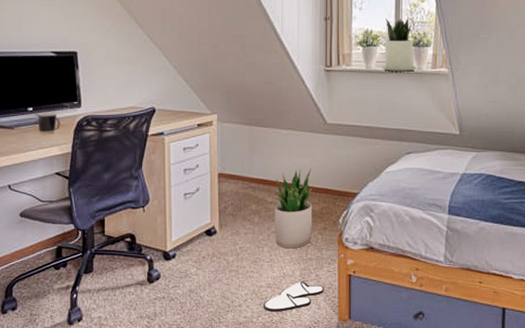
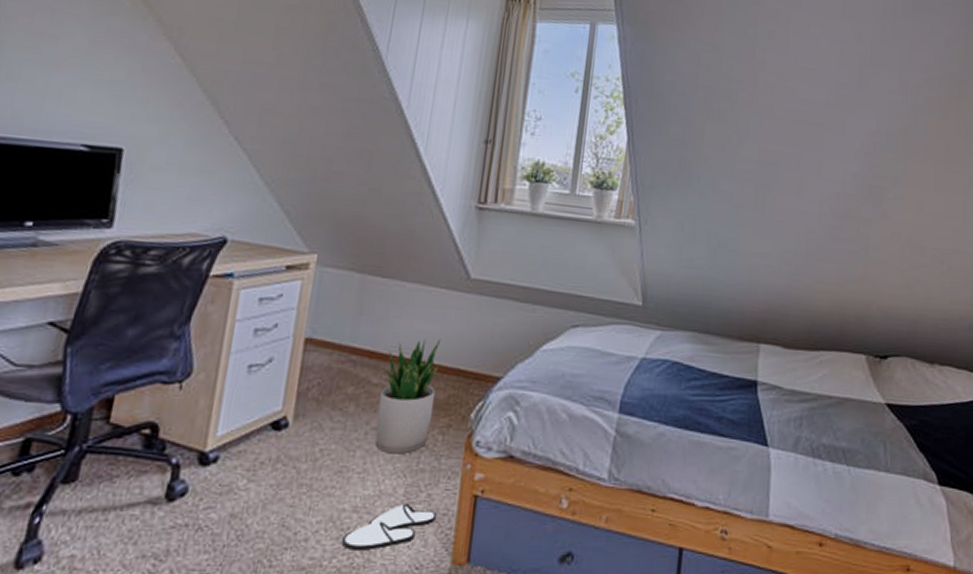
mug: present [37,113,60,134] -> none [34,231,74,263]
planter: present [382,17,417,72] -> none [551,149,597,220]

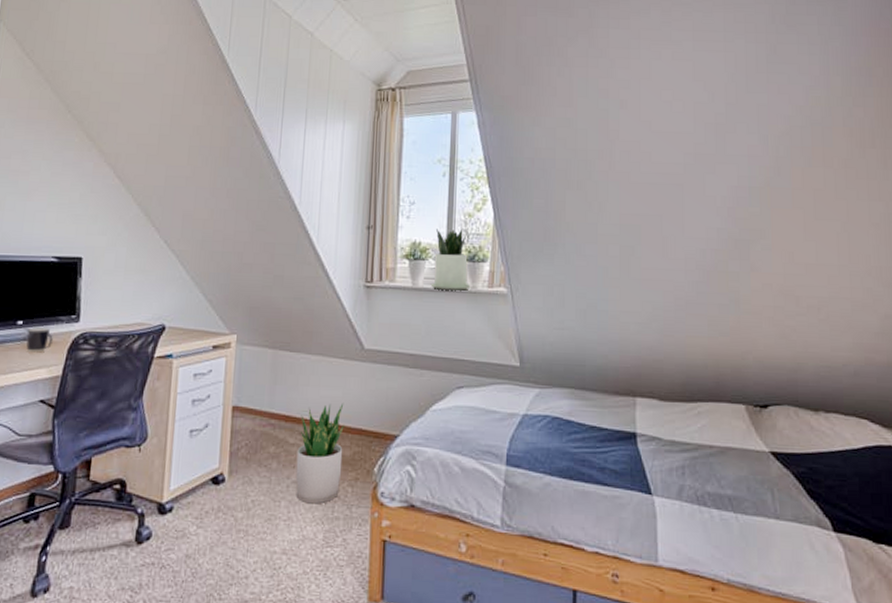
mug: none [34,231,74,263] -> present [26,328,53,353]
slippers: present [341,503,436,551] -> none [275,546,352,587]
planter: none [551,149,597,220] -> present [430,228,471,290]

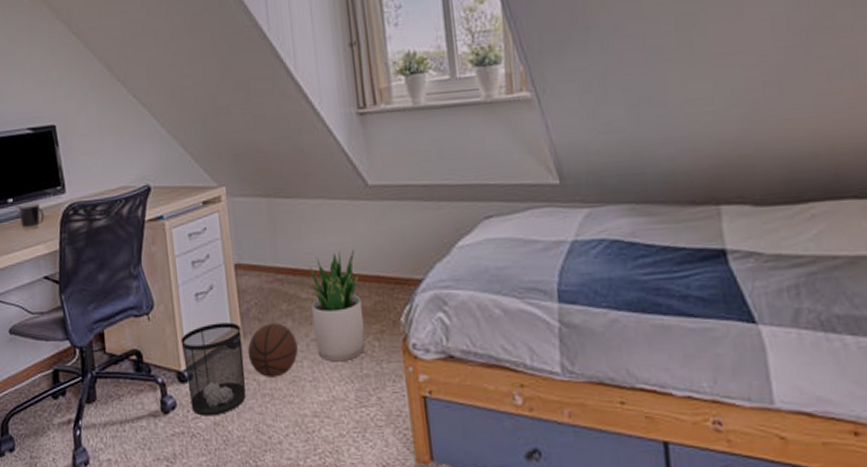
waste bin: none [166,459,228,549] -> present [180,322,246,416]
basketball: none [230,463,278,515] -> present [247,323,298,377]
planter: present [430,228,471,290] -> none [432,27,485,106]

